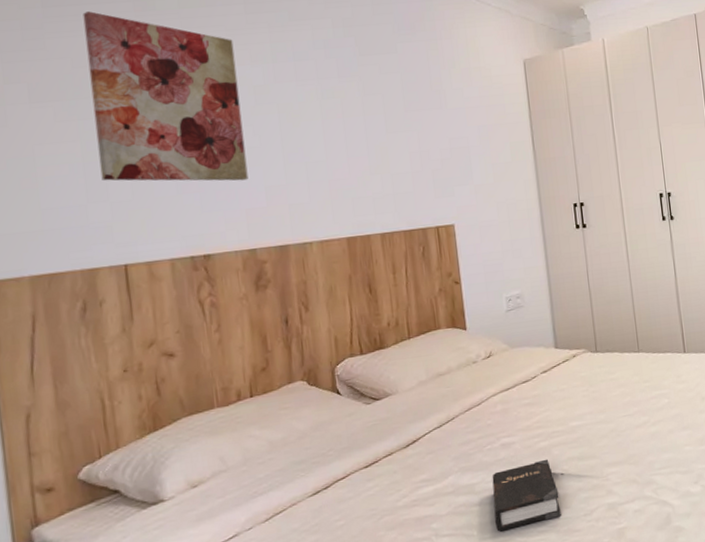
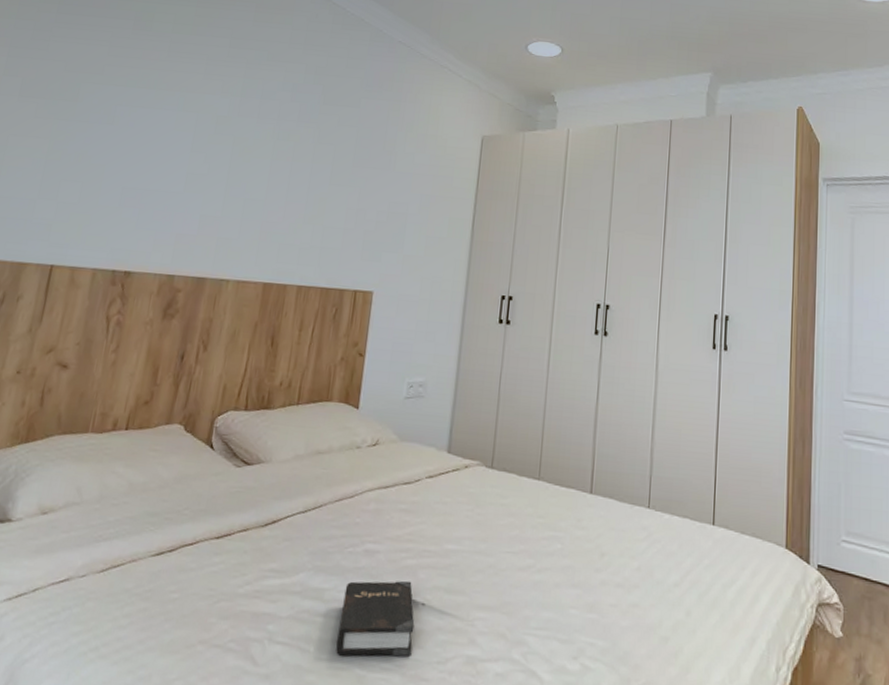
wall art: present [83,11,248,181] -> none [57,23,211,205]

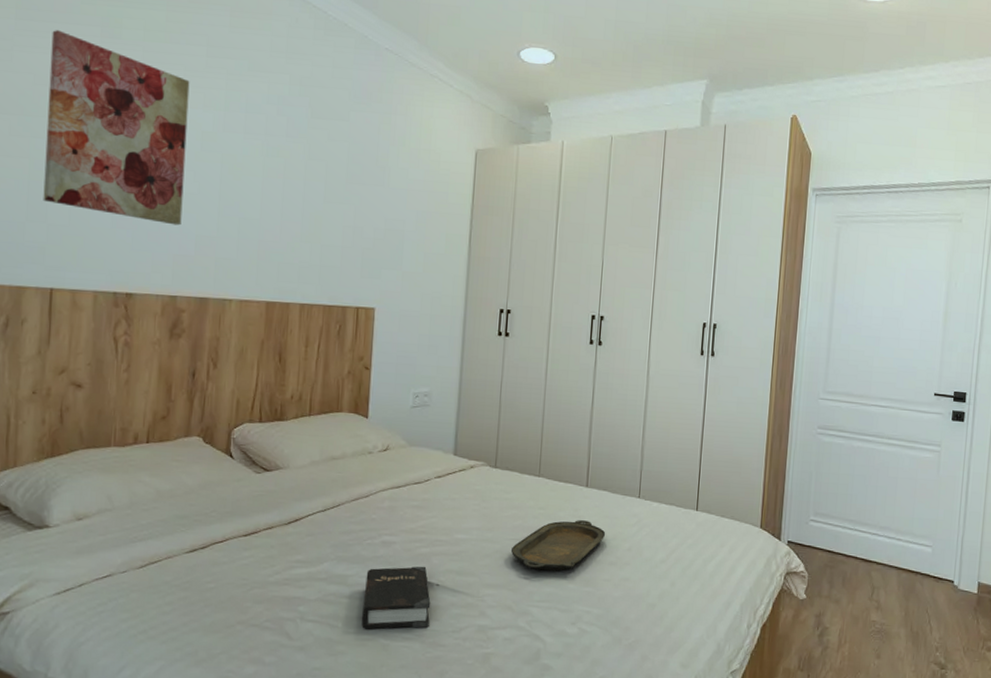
wall art: none [57,23,211,205] -> present [43,30,190,226]
serving tray: none [505,532,612,593] -> present [510,520,606,571]

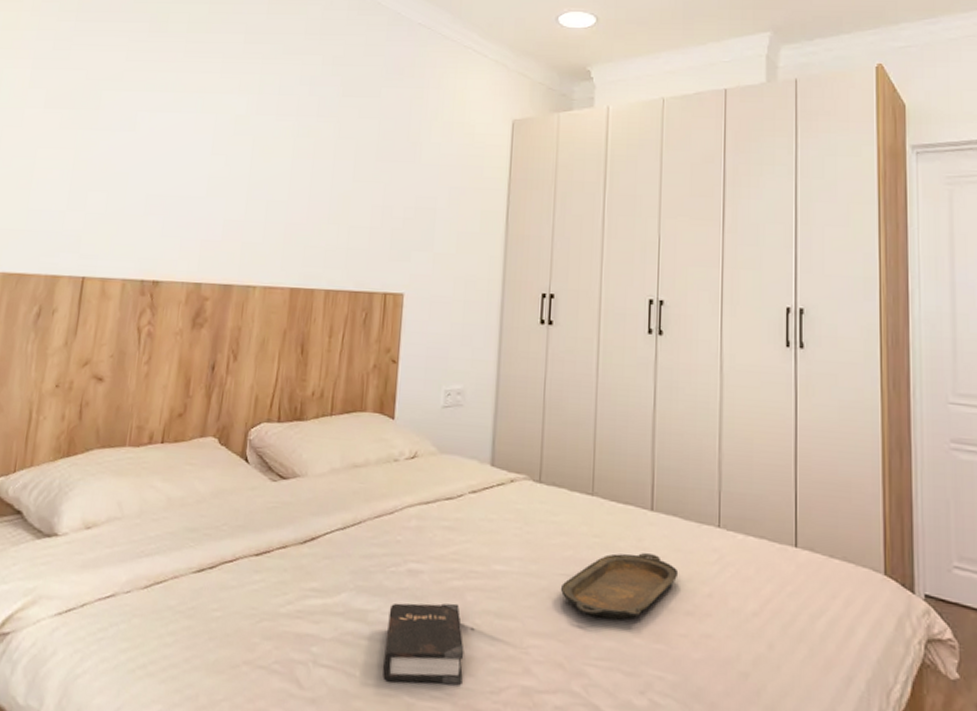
wall art: present [43,30,190,226] -> none [84,28,227,210]

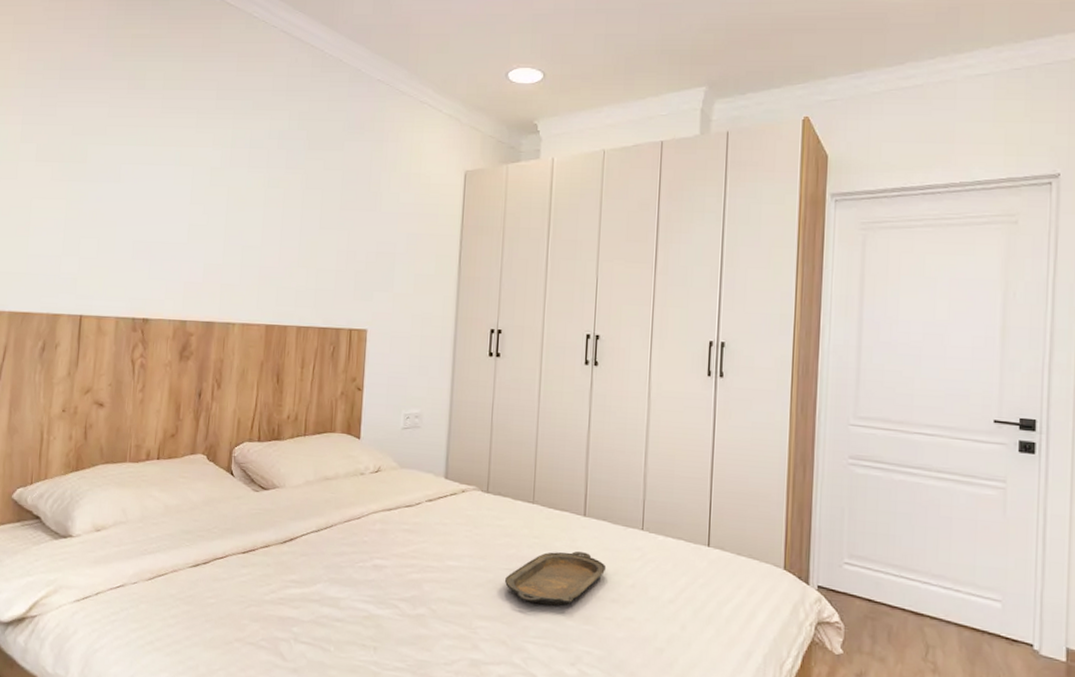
hardback book: present [382,603,464,685] -> none [352,592,422,658]

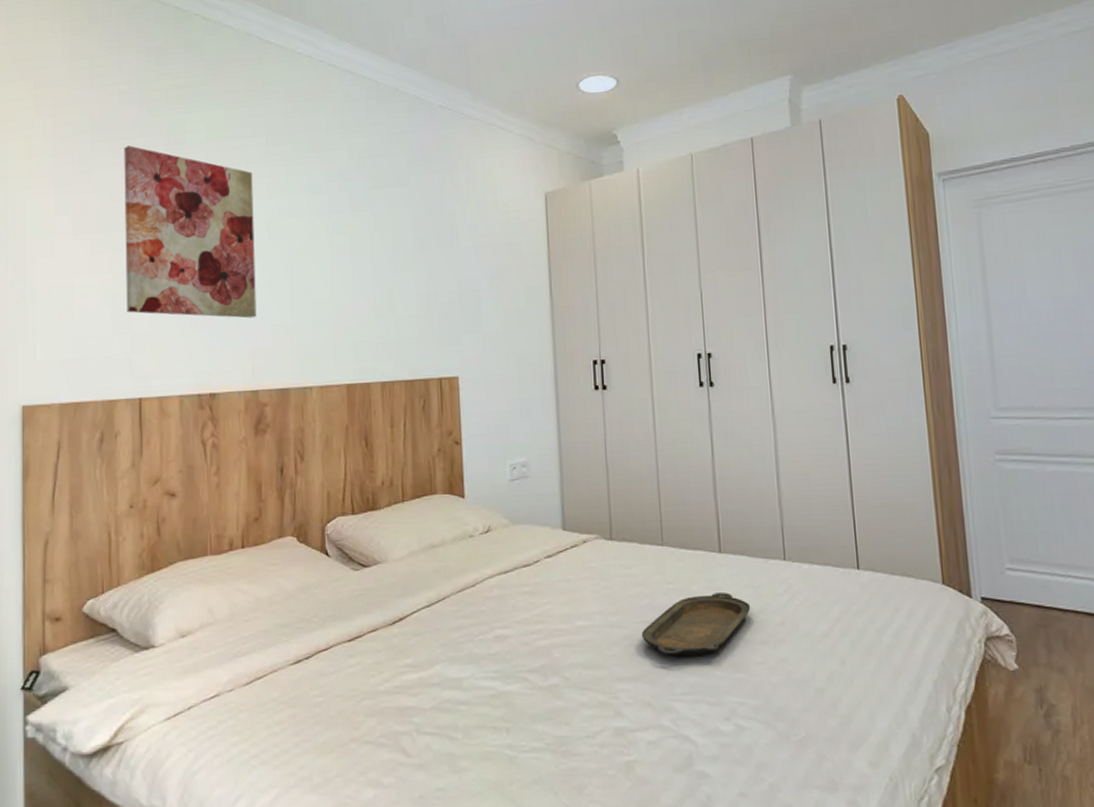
wall art: none [76,86,202,255] -> present [124,145,257,318]

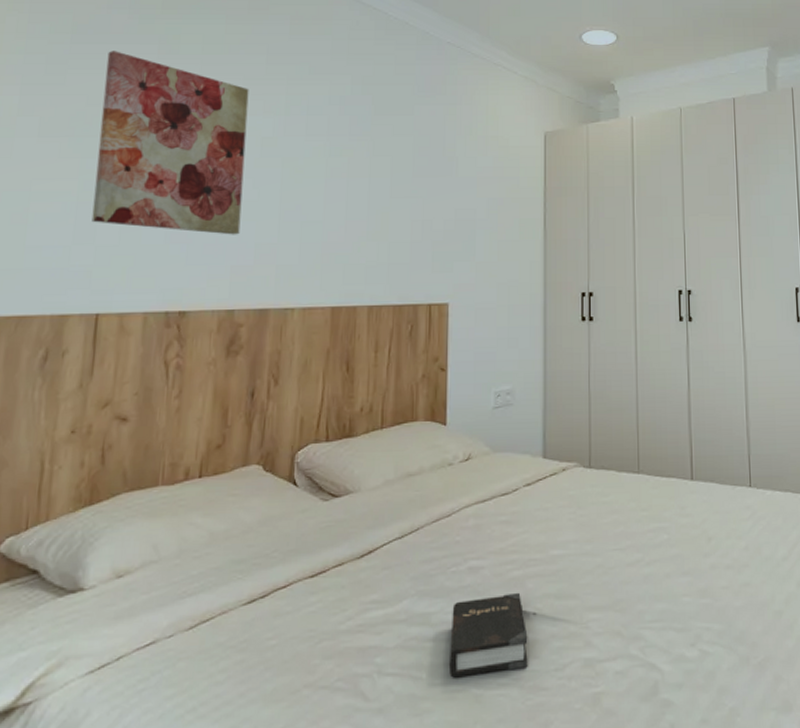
hardback book: none [482,661,559,740] -> present [448,592,528,678]
serving tray: present [641,593,751,657] -> none [614,519,718,584]

